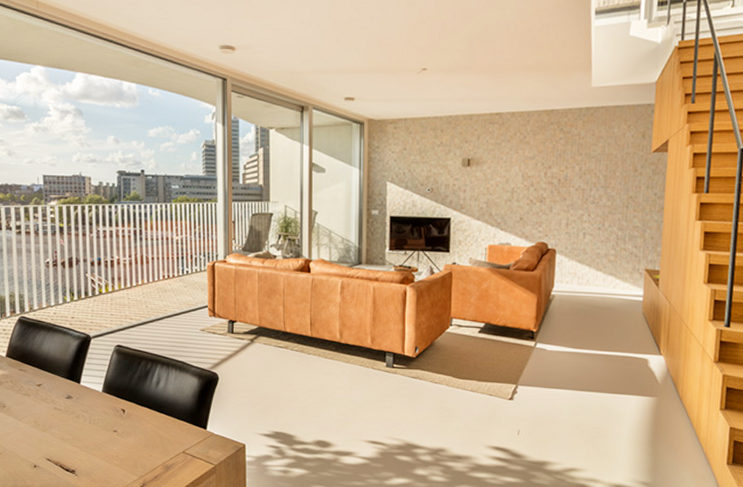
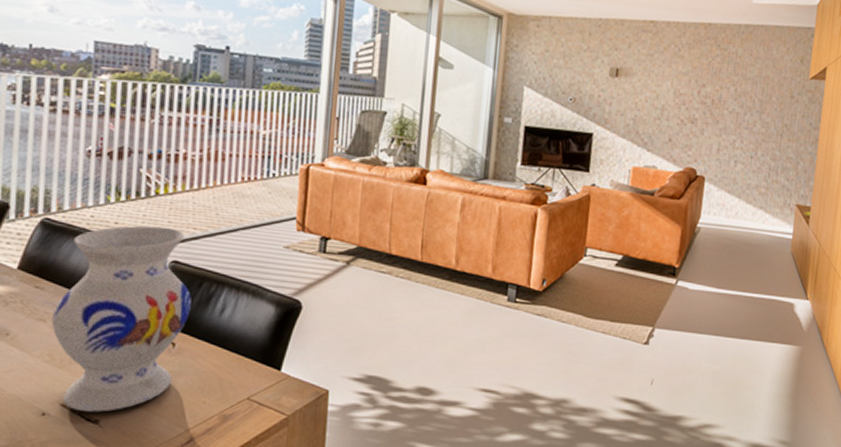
vase: none [34,318,134,464] -> present [51,225,192,412]

